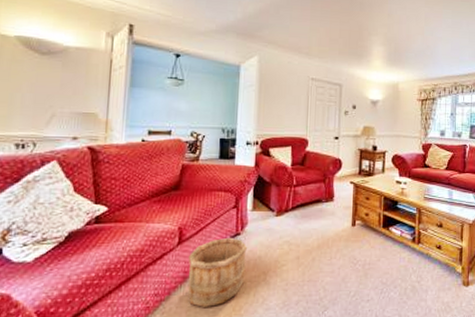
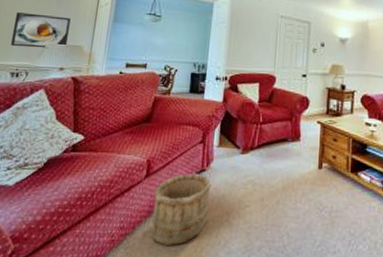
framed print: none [11,77,80,117] -> present [11,12,71,49]

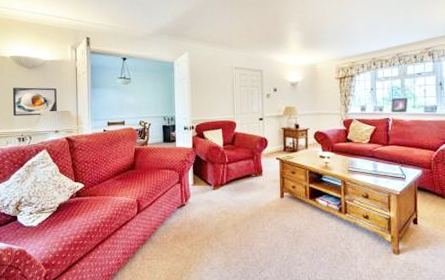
wooden bucket: present [152,173,213,245] -> none [145,207,192,265]

